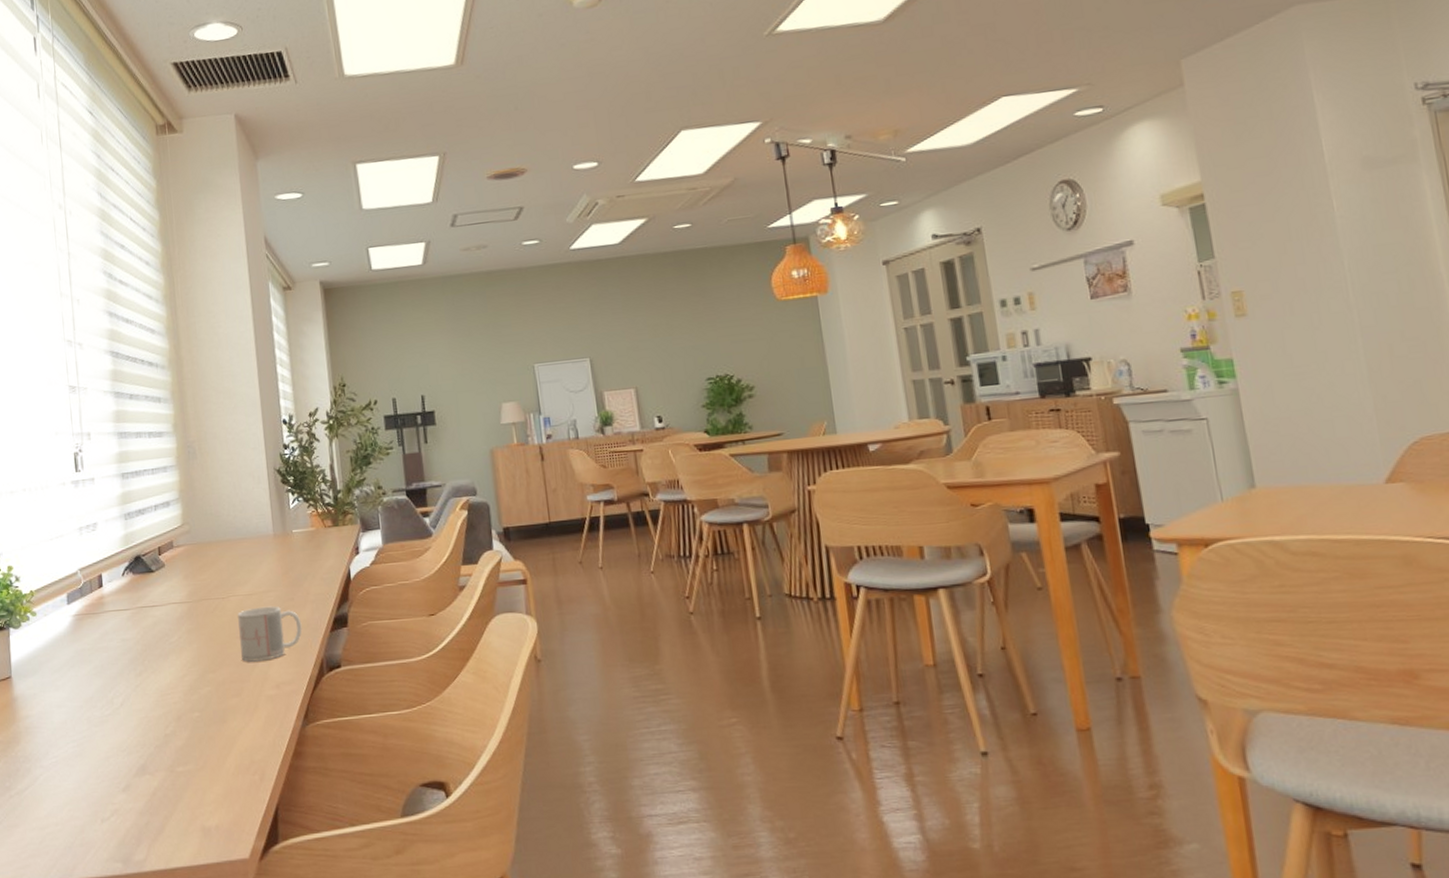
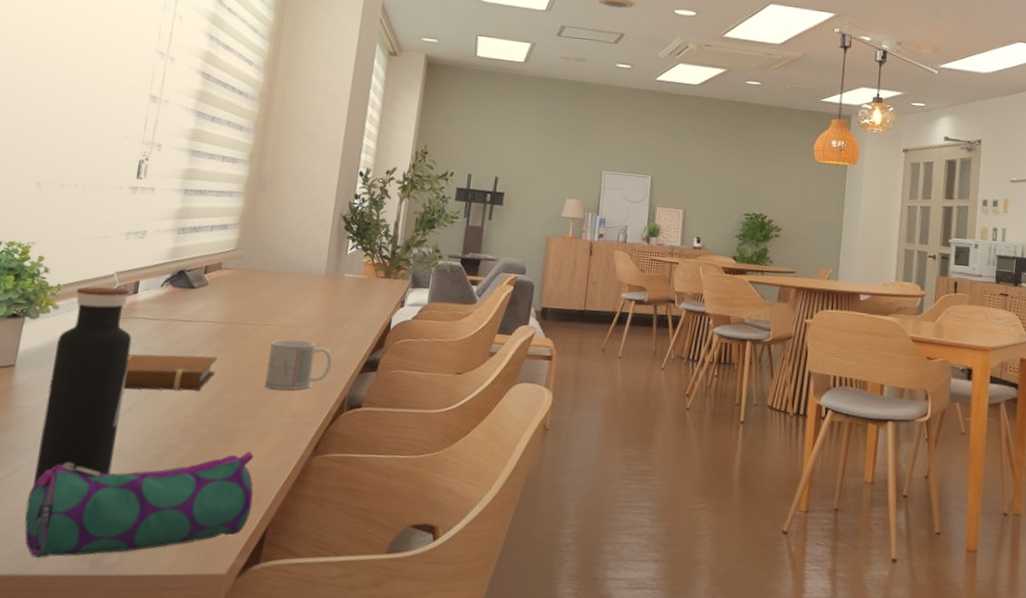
water bottle: none [42,584,119,792] -> present [33,286,132,486]
notebook: none [45,638,192,688] -> present [50,353,218,391]
pencil case: none [51,729,259,863] -> present [24,451,254,558]

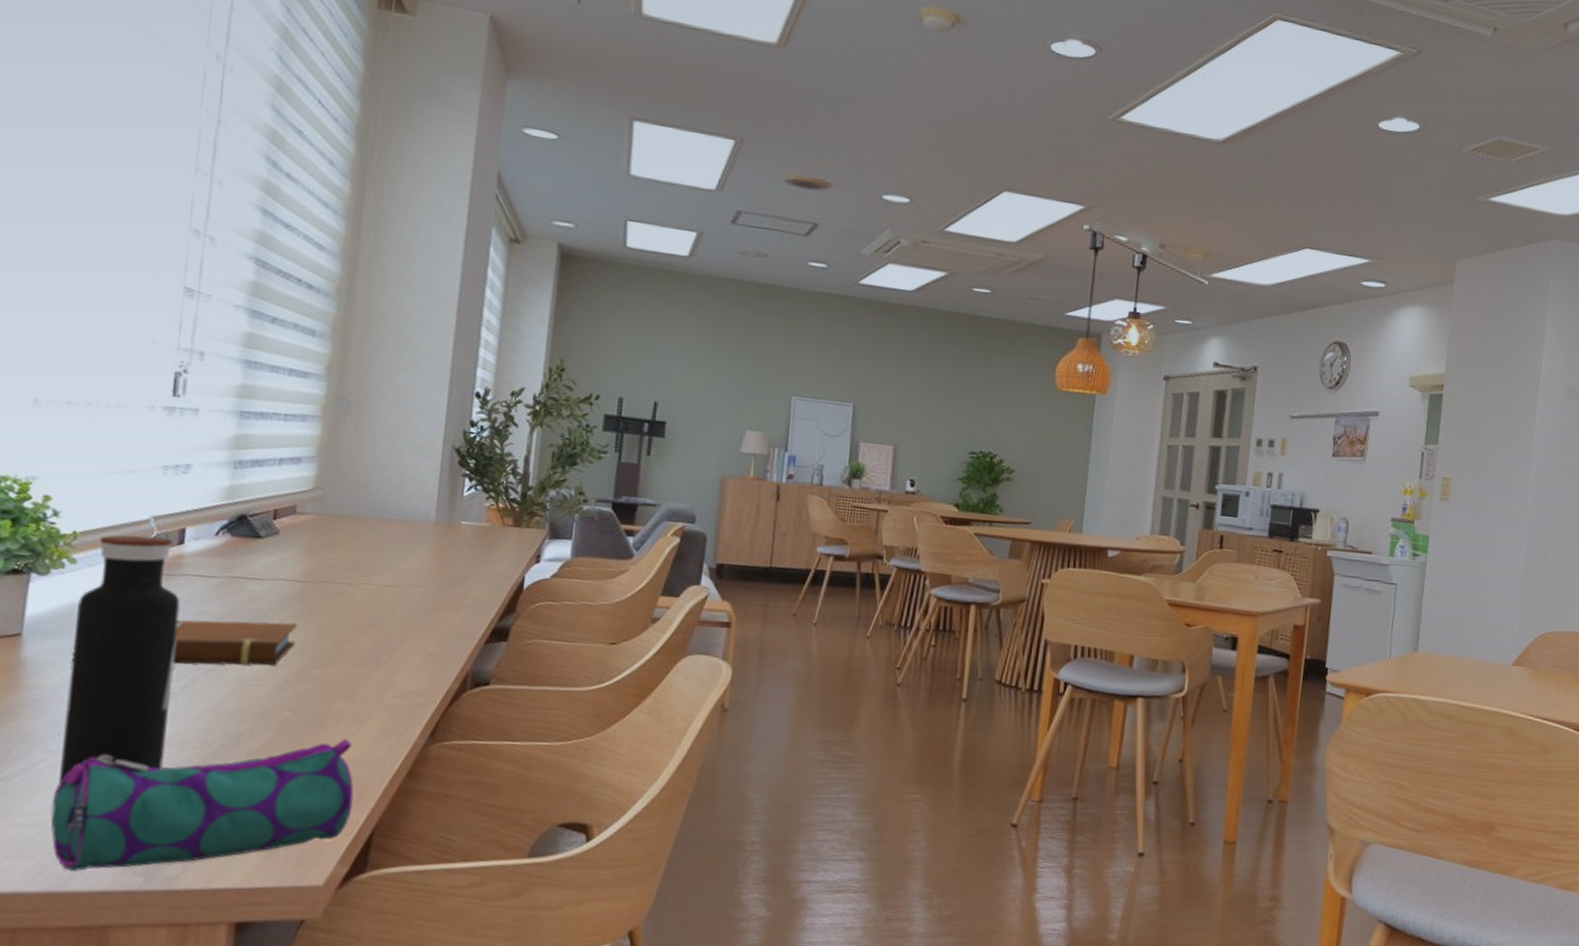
mug: present [265,339,333,391] -> none [362,602,450,665]

